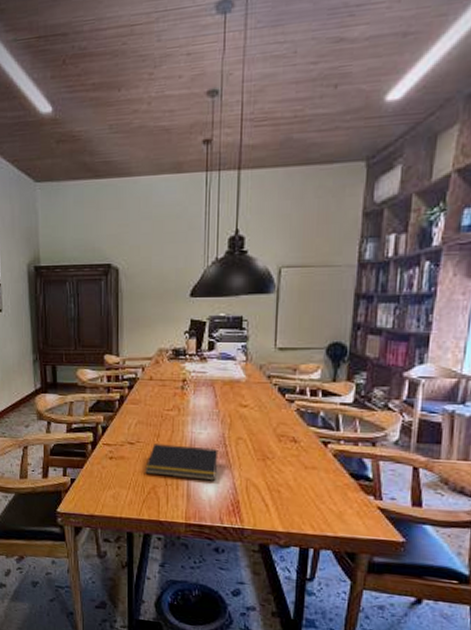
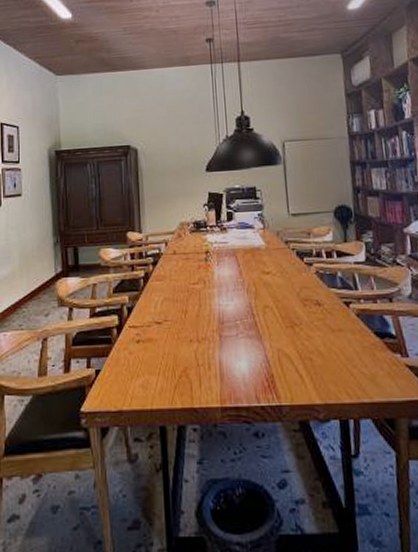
notepad: present [145,444,219,481] -> none [174,320,248,356]

